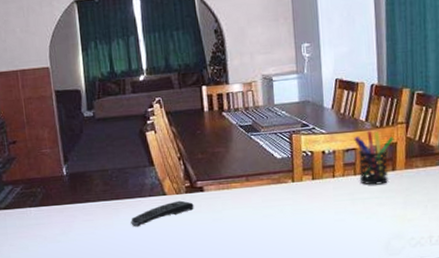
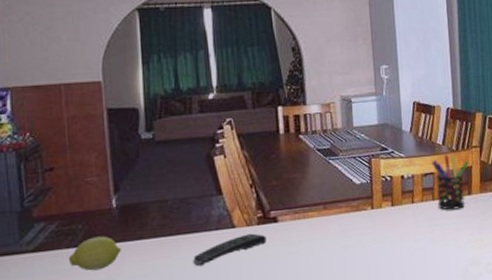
fruit: none [31,198,72,227] -> present [68,236,121,271]

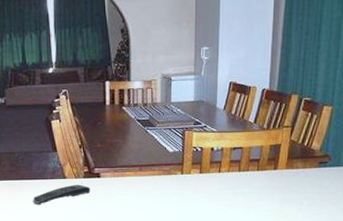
pen holder: present [432,154,469,210] -> none [241,132,278,182]

